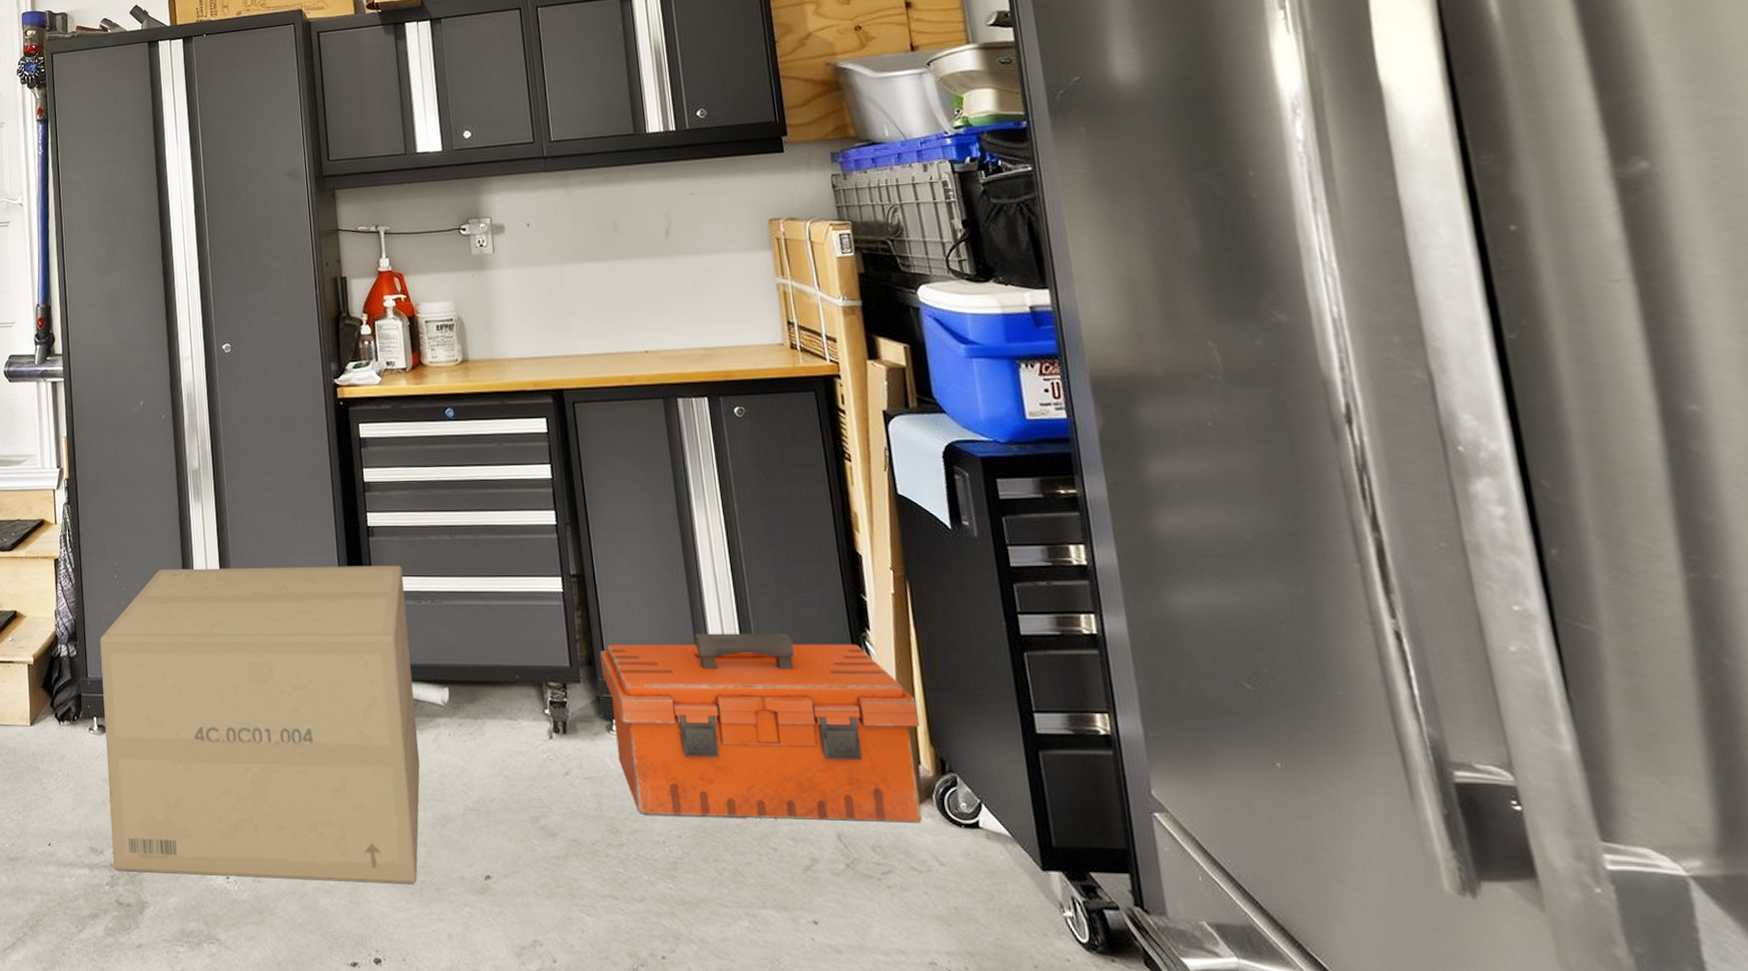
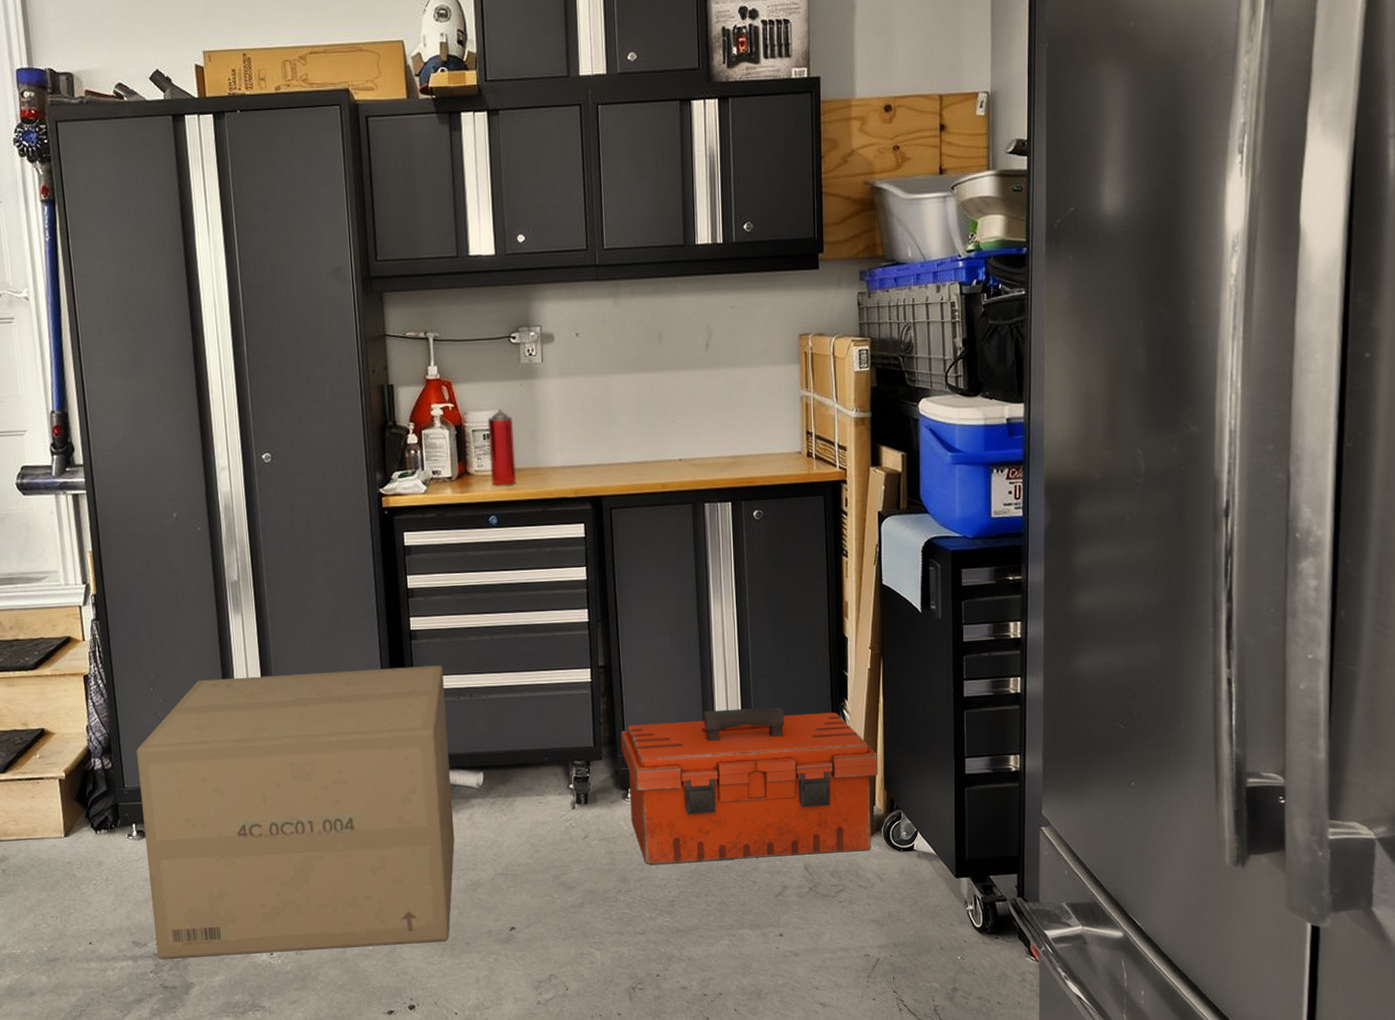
aerosol can: none [440,298,472,378] -> present [487,407,517,486]

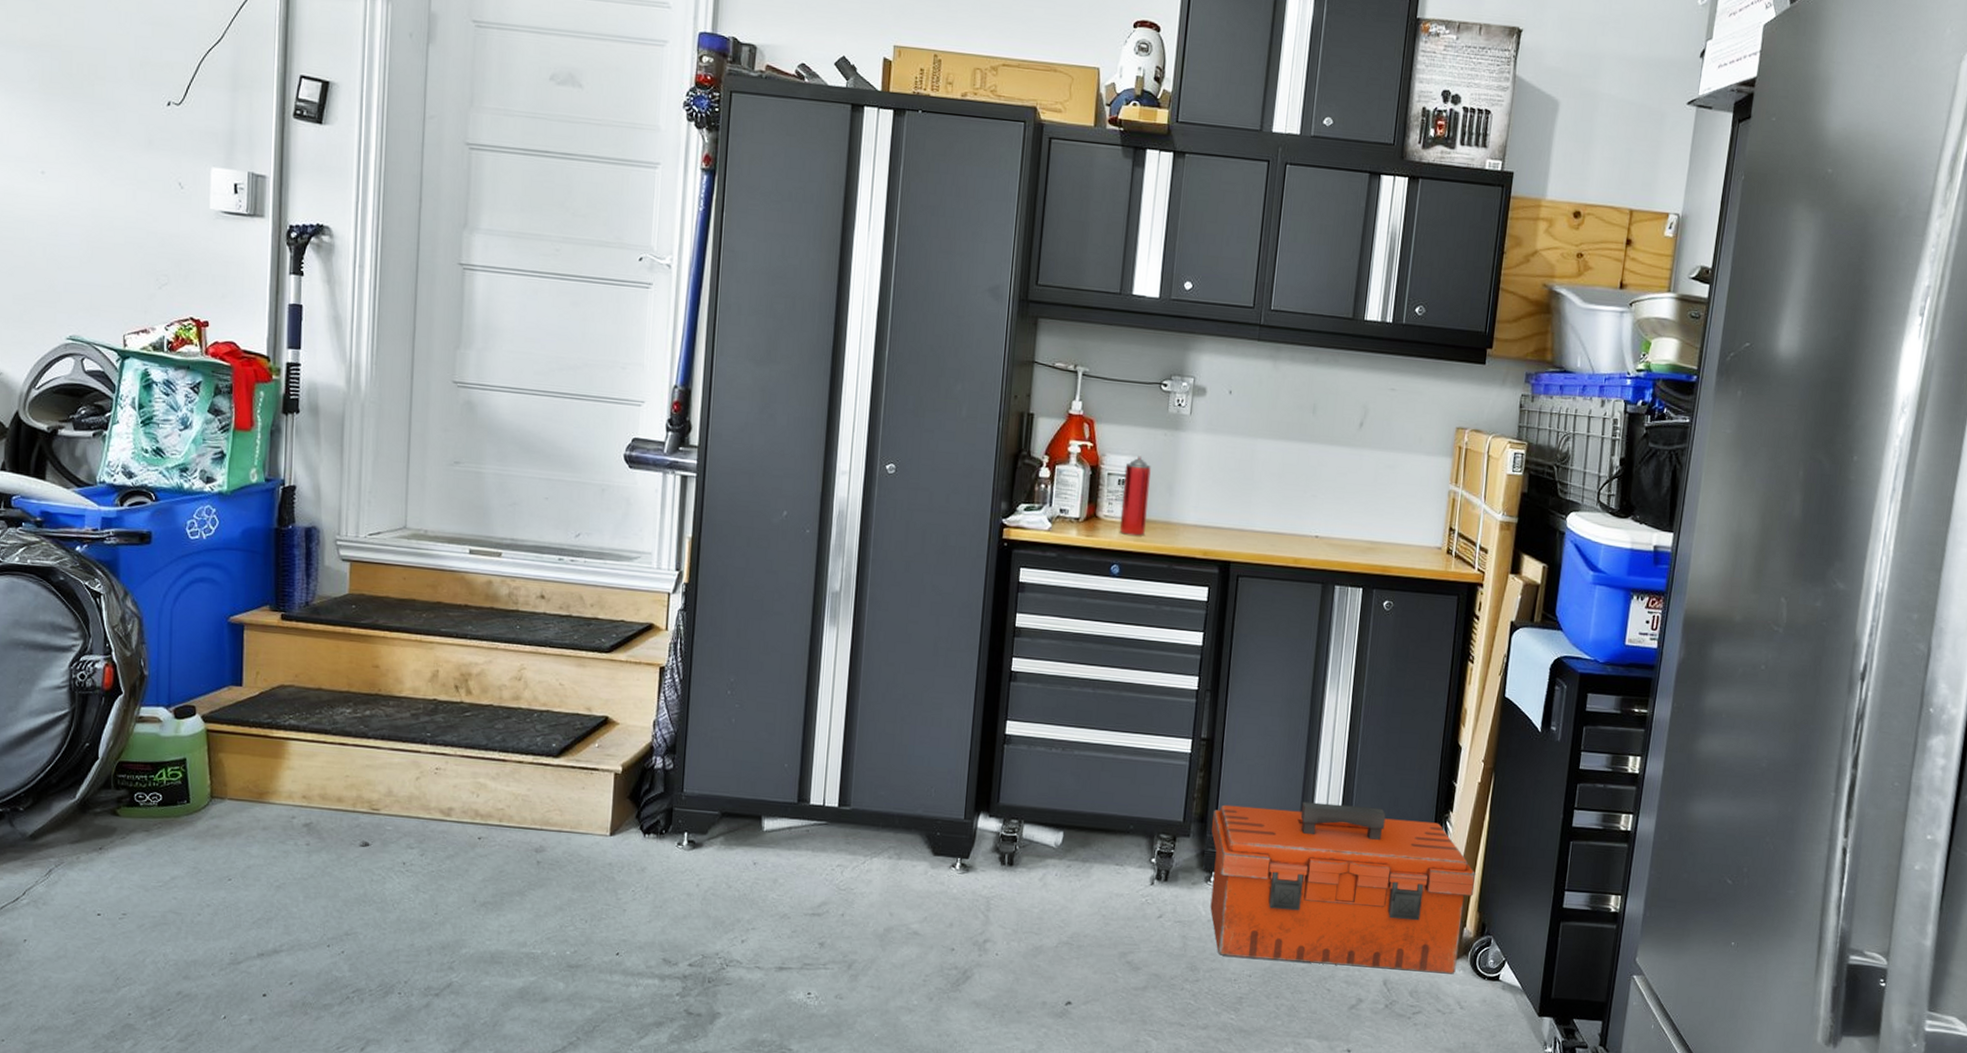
cardboard box: present [136,665,455,960] -> none [687,690,1039,1006]

